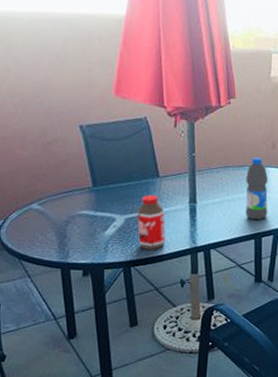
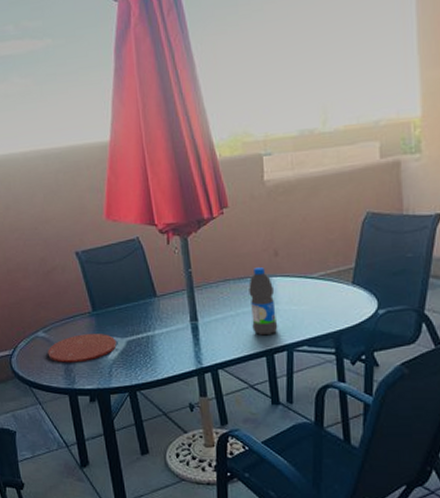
plate: none [41,209,115,237] -> present [47,334,117,363]
bottle: present [137,194,166,250] -> none [138,315,170,373]

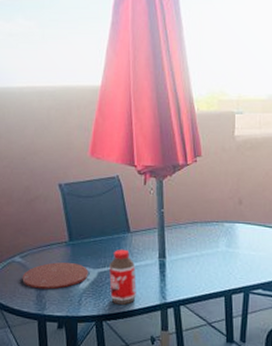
bottle: none [138,315,170,373] -> present [109,249,136,305]
water bottle: present [249,267,278,336] -> none [214,213,237,277]

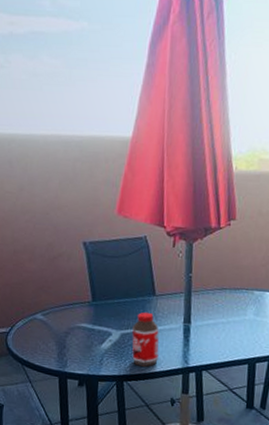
plate: present [22,262,89,290] -> none [43,321,111,348]

